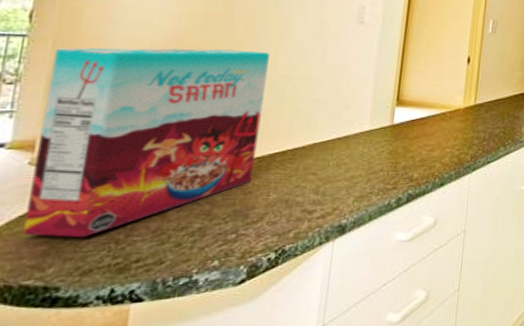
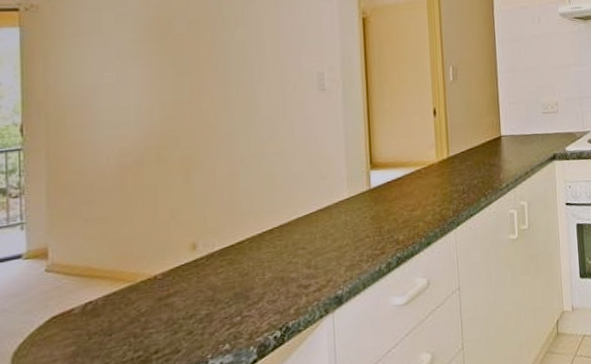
cereal box: present [23,47,270,237] -> none [48,133,247,339]

